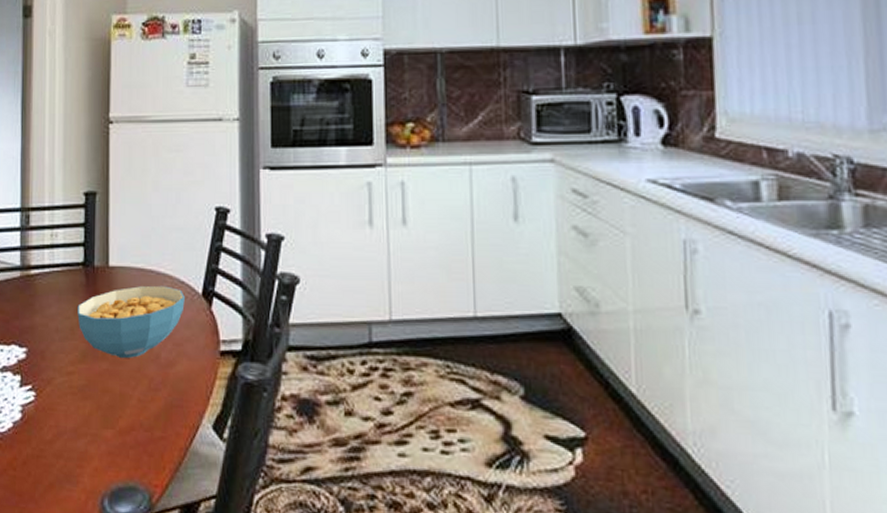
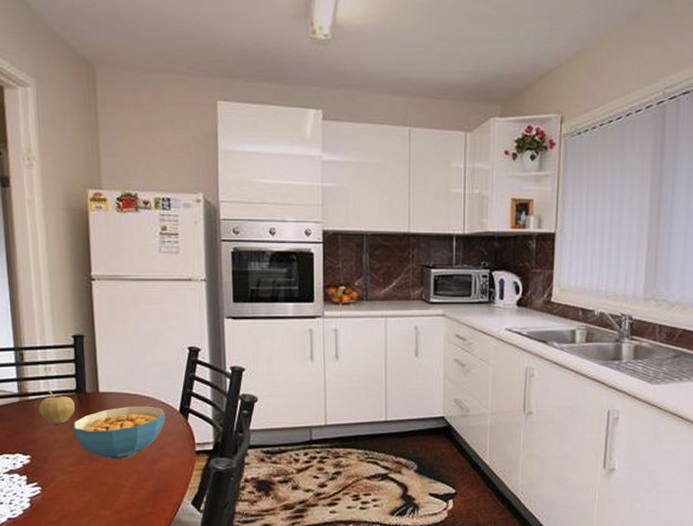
fruit: none [40,262,82,307] -> present [38,390,76,424]

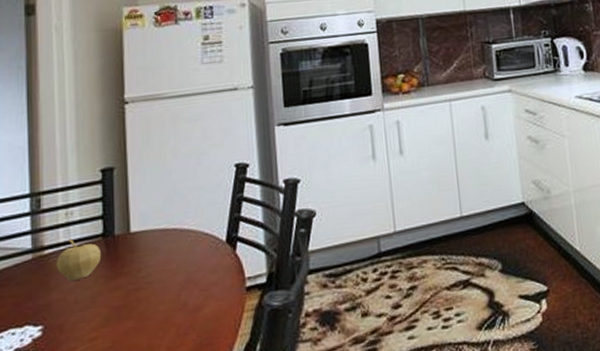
cereal bowl: present [73,406,166,460] -> none [98,240,210,314]

